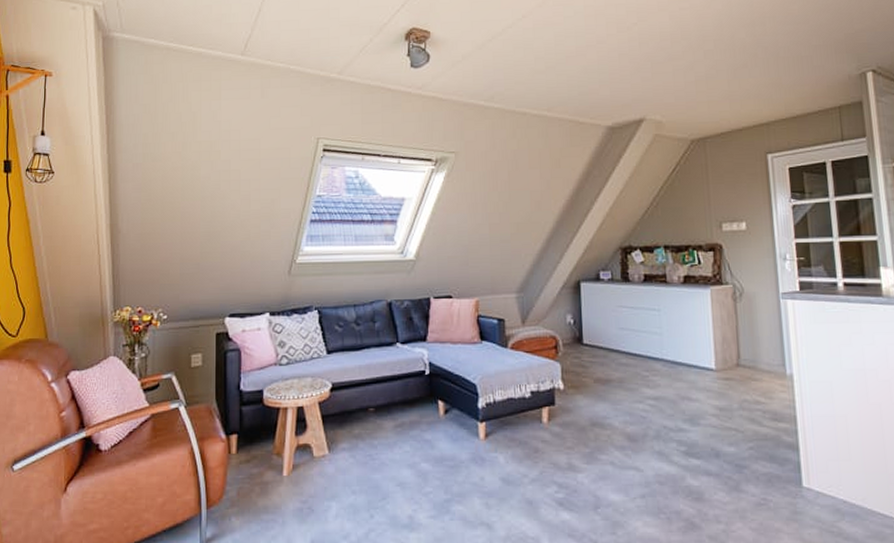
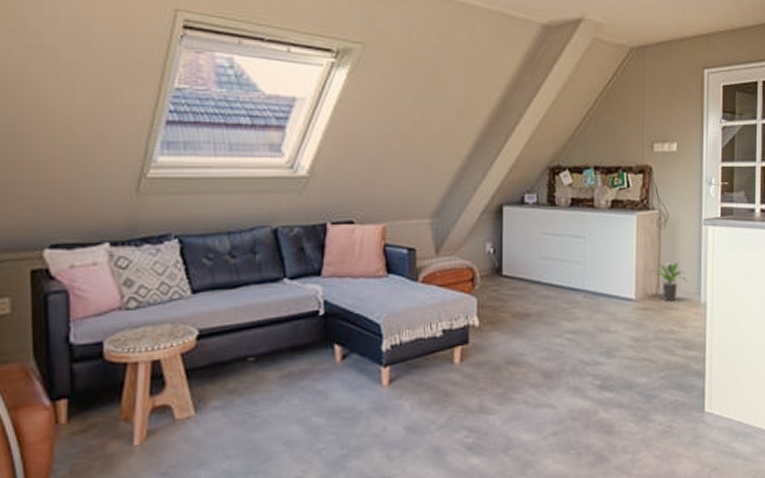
potted plant: none [728,335,769,373] -> present [650,263,687,302]

